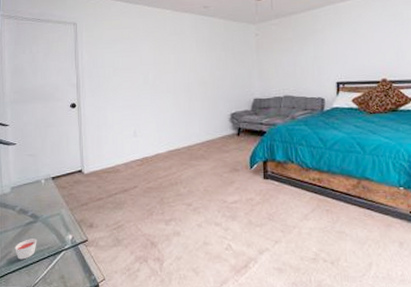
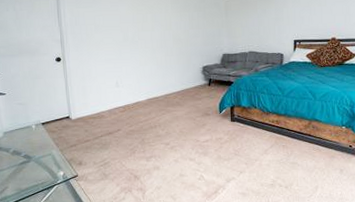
candle: present [15,239,37,260] -> none [11,176,32,194]

